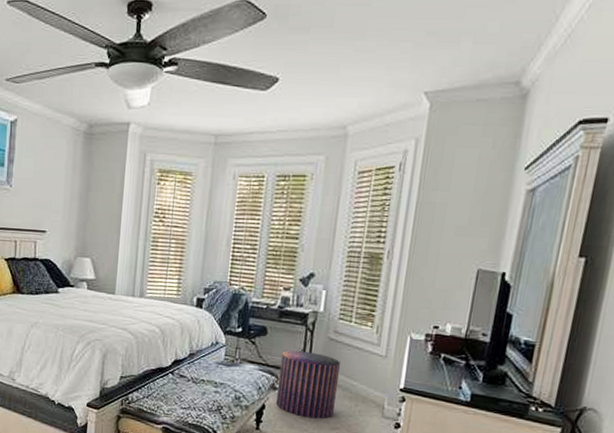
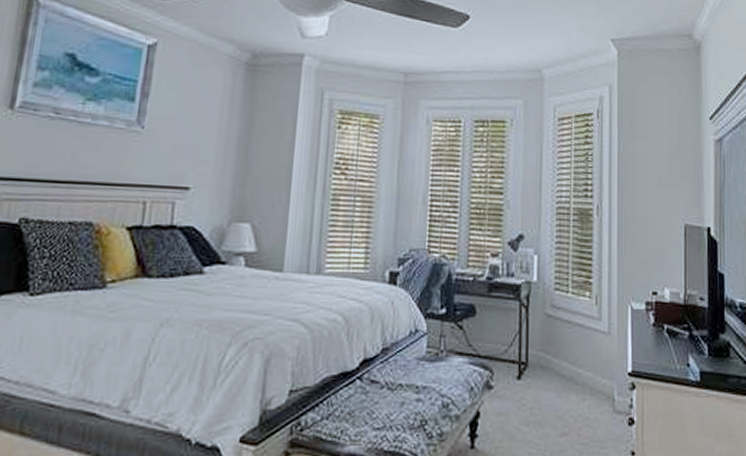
pouf: present [275,350,340,419] -> none [492,333,561,424]

